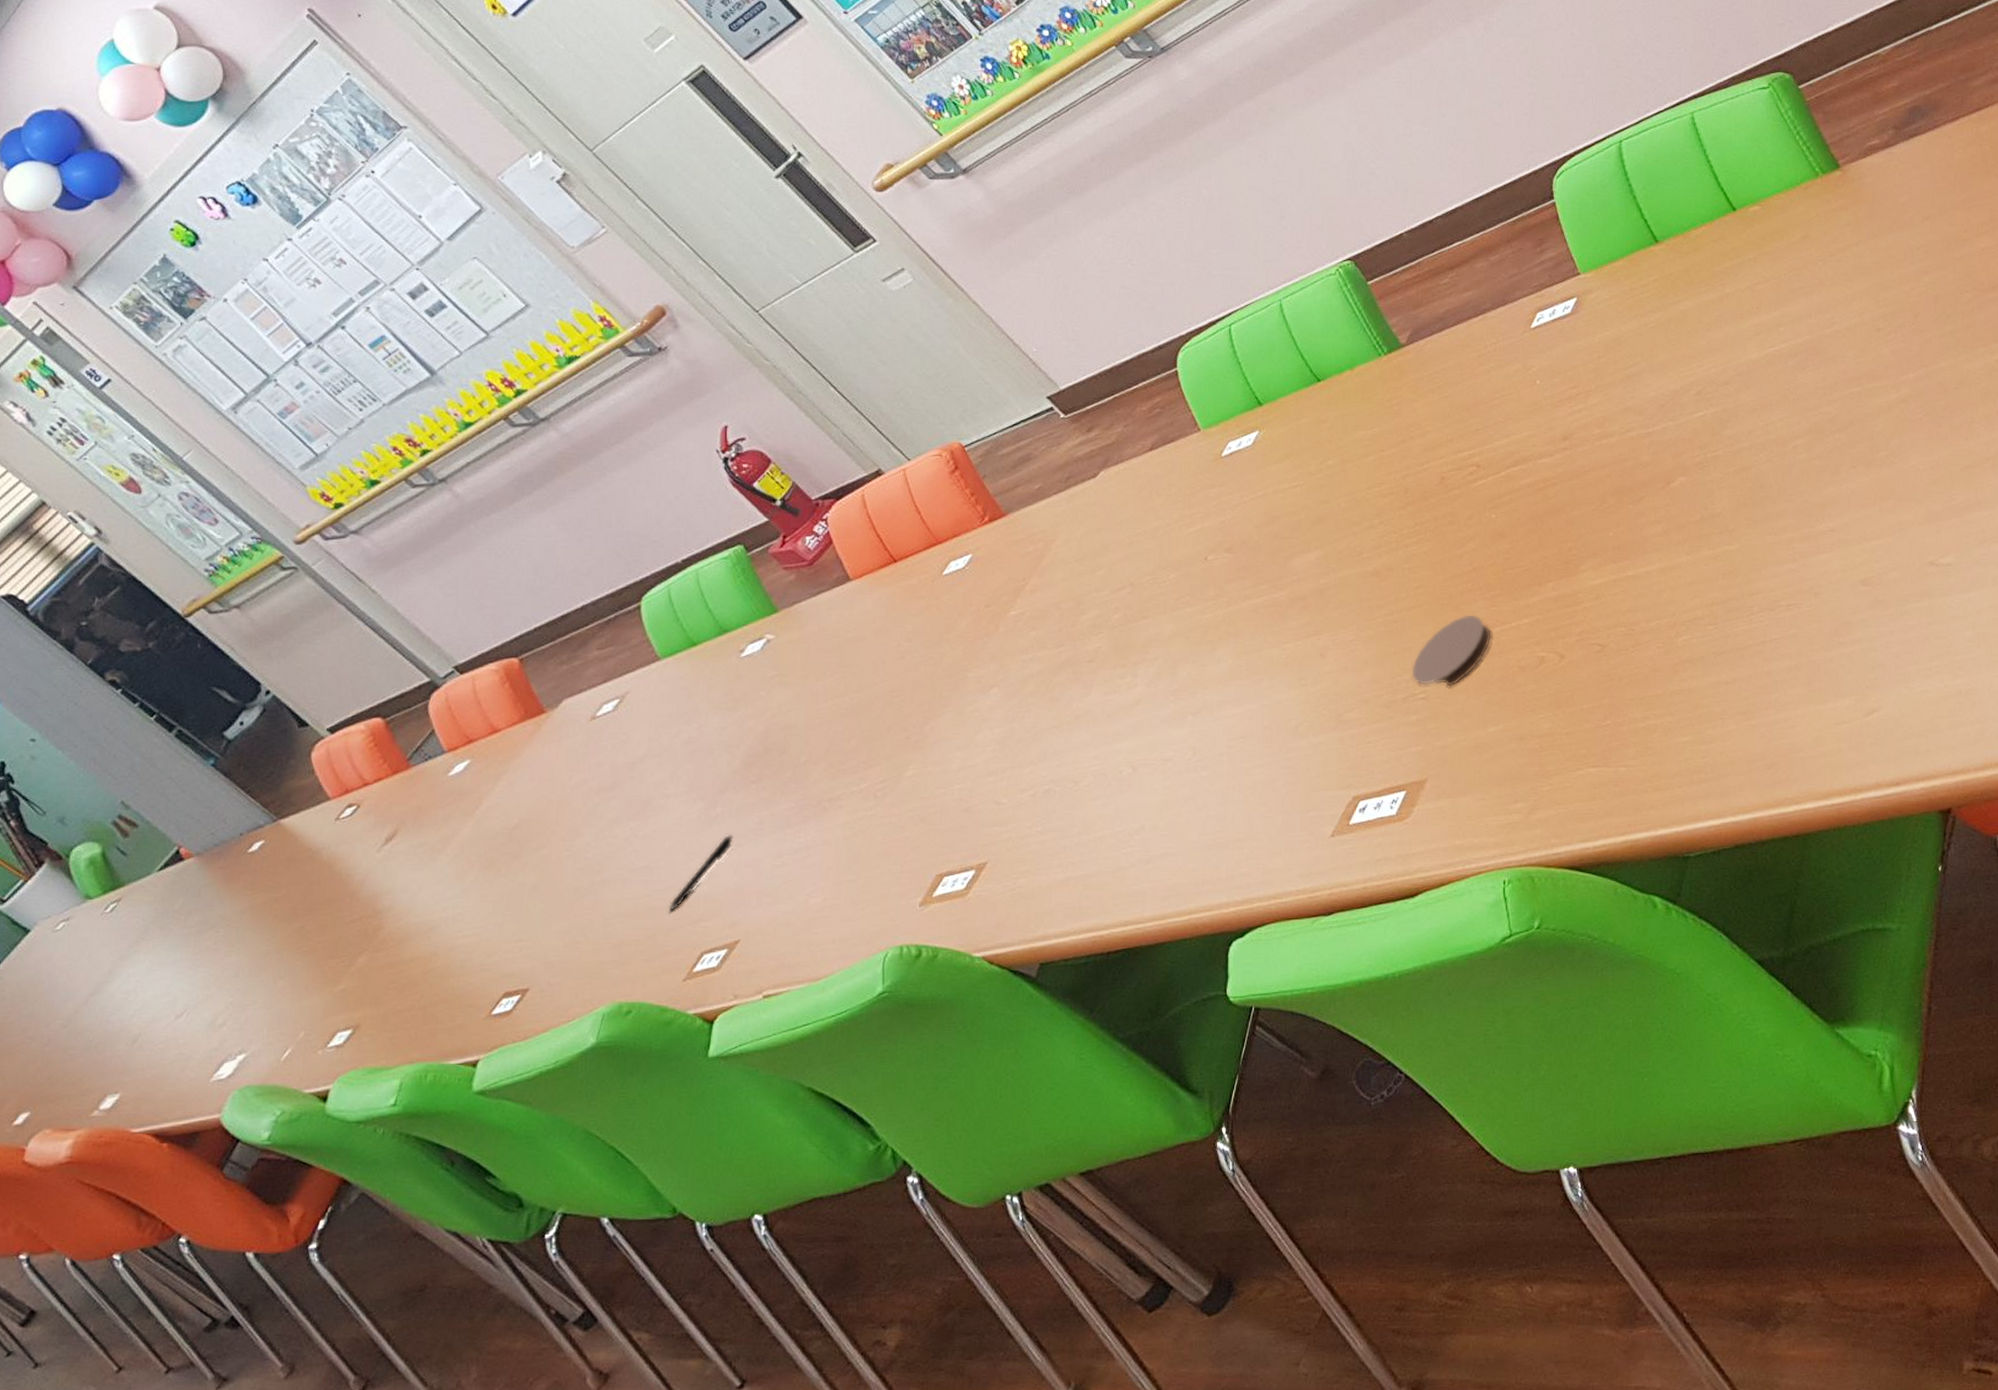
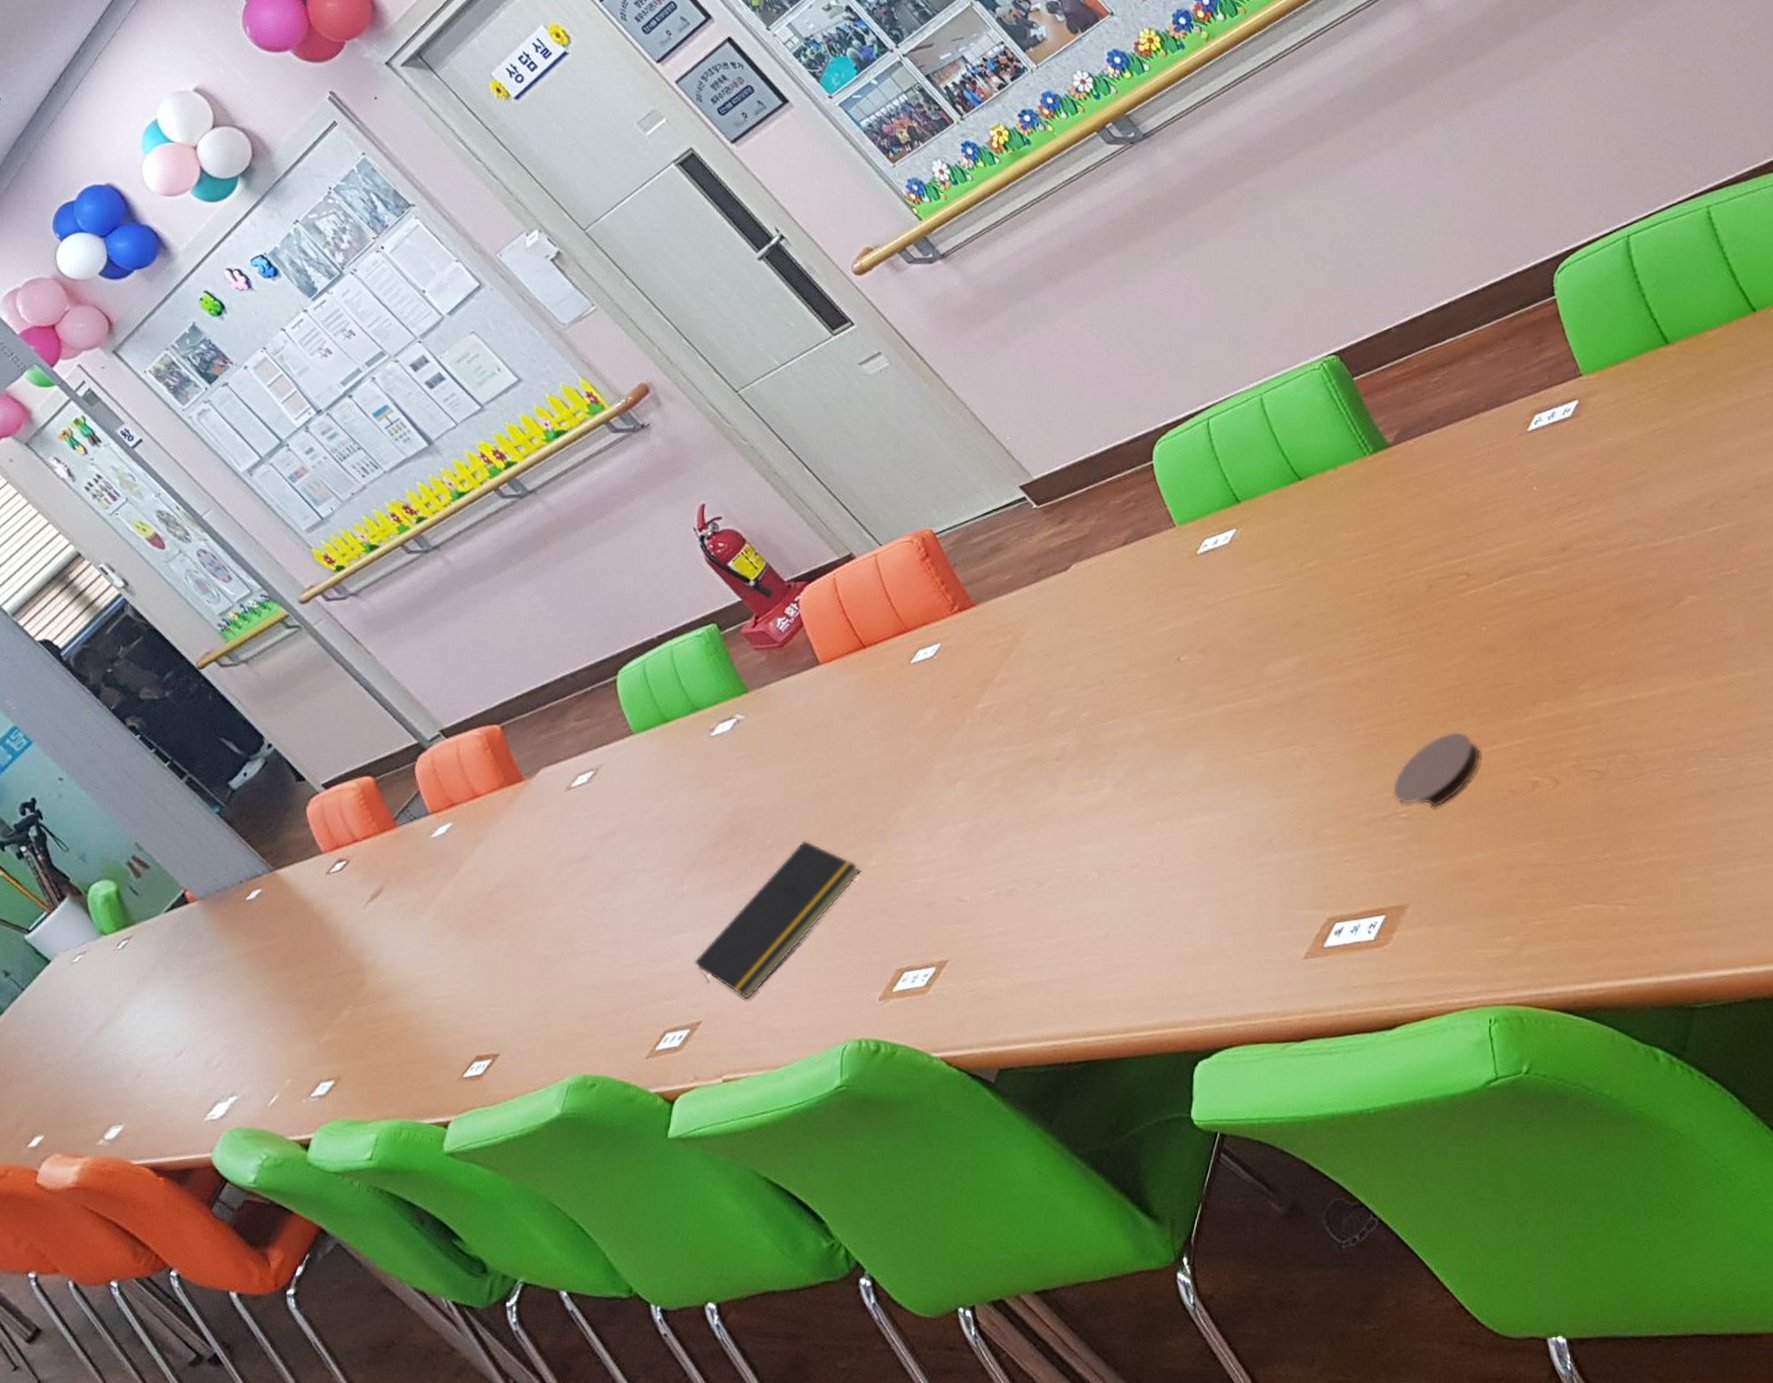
pen: present [668,834,733,913] -> none [634,913,699,988]
notepad: none [730,754,898,915] -> present [694,840,862,1000]

